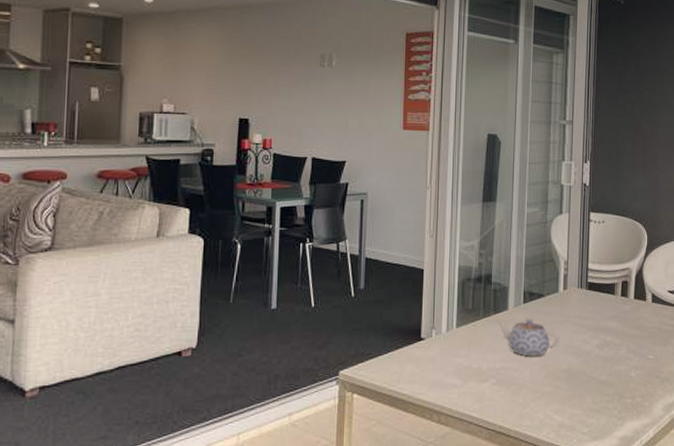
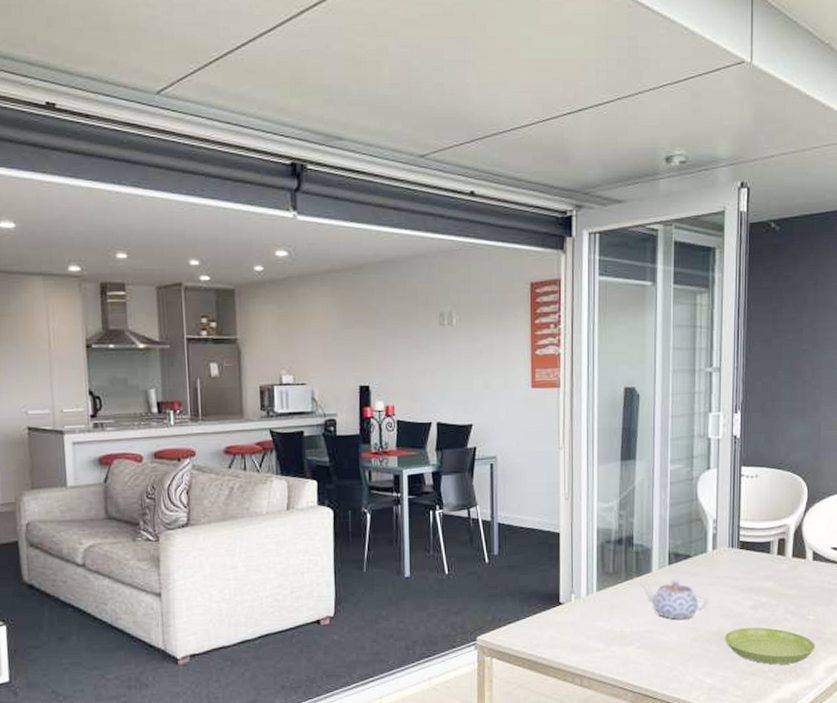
saucer: none [573,365,654,403] -> present [724,627,816,665]

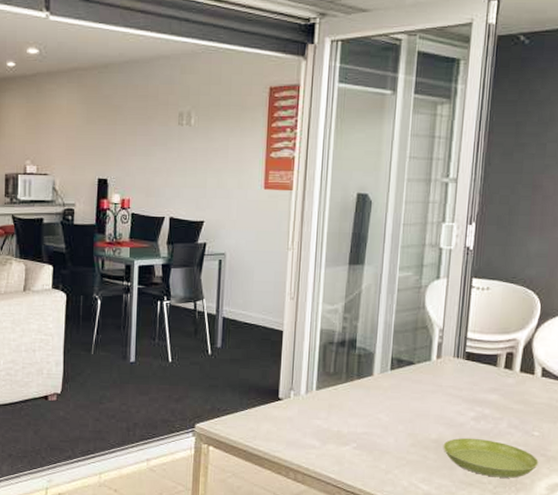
teapot: present [640,581,709,619] -> none [360,385,430,424]

